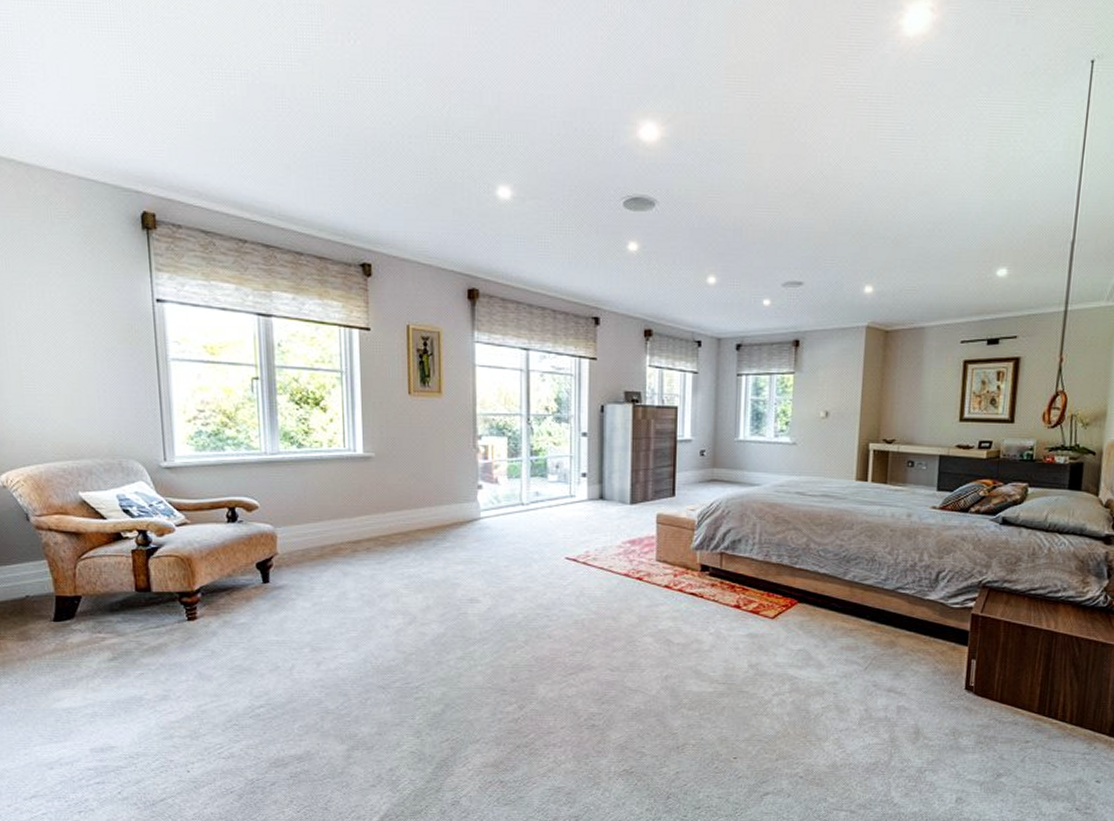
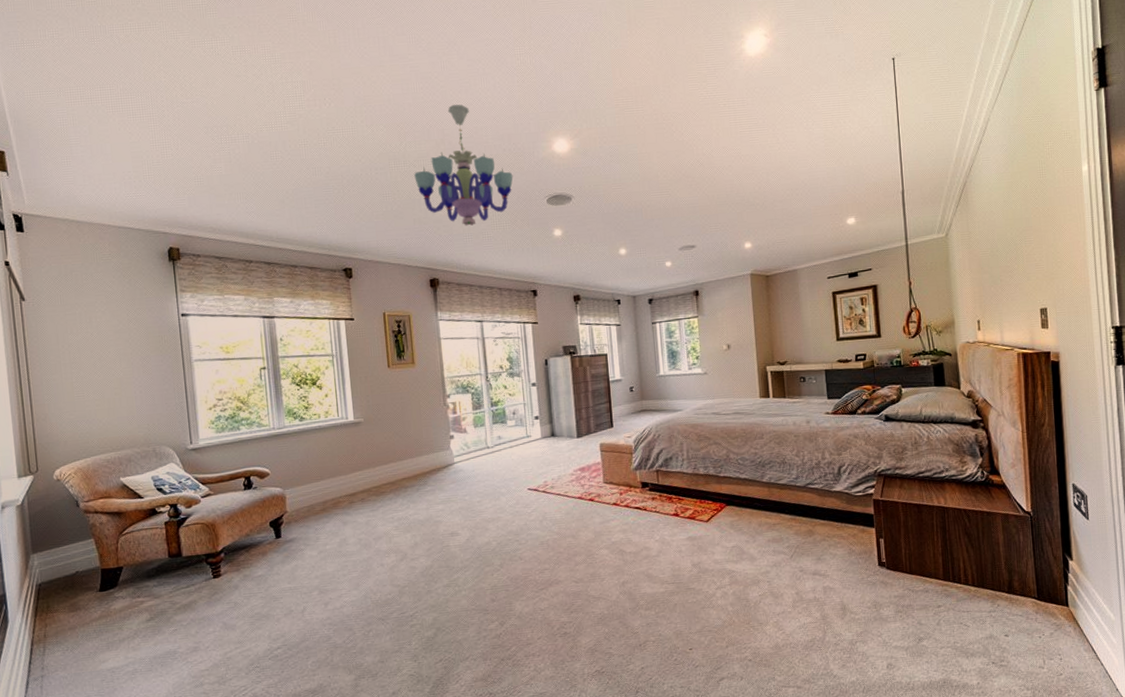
chandelier: none [458,59,584,225] -> present [414,104,513,226]

